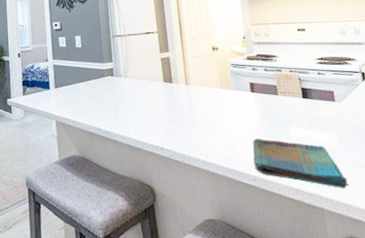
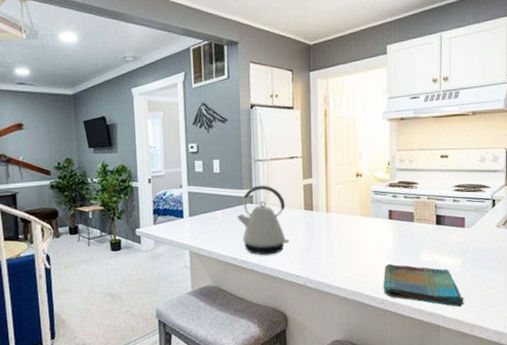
kettle: none [98,58,151,127] -> present [236,185,289,255]

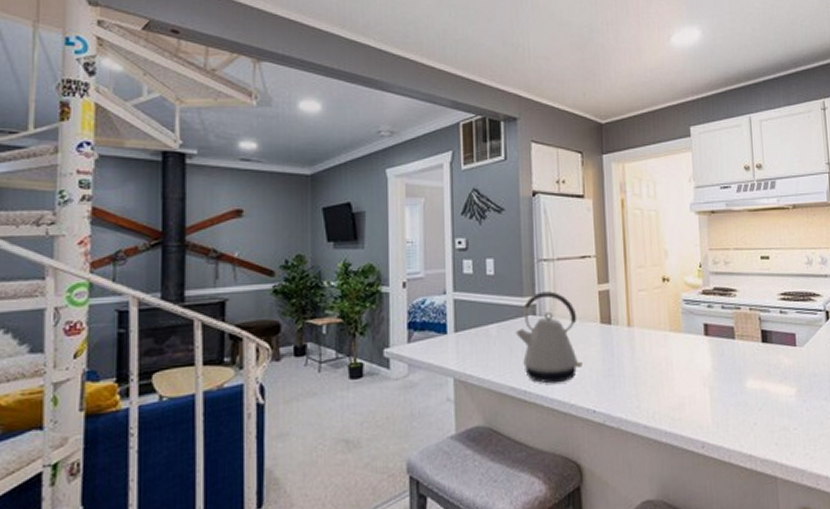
dish towel: present [384,263,465,308] -> none [703,393,806,452]

